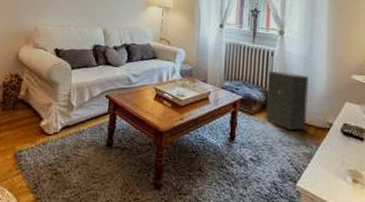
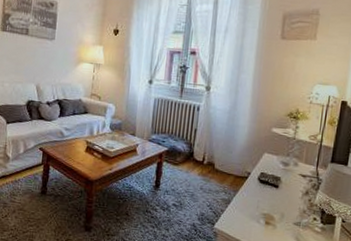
speaker: present [266,71,310,131] -> none [189,124,232,179]

